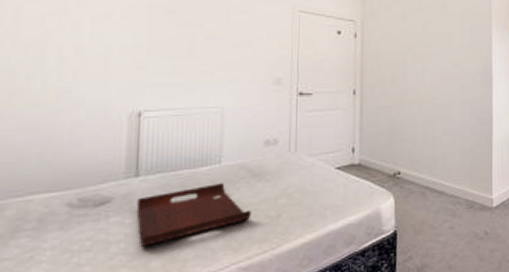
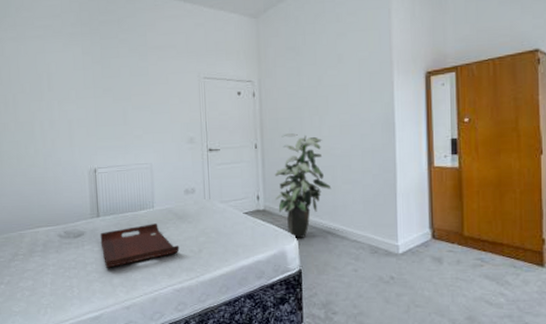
indoor plant: none [372,79,432,195] -> present [274,132,332,238]

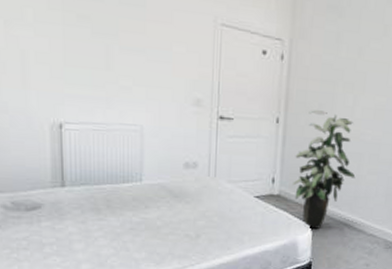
serving tray: present [100,223,180,268] -> none [65,200,172,251]

